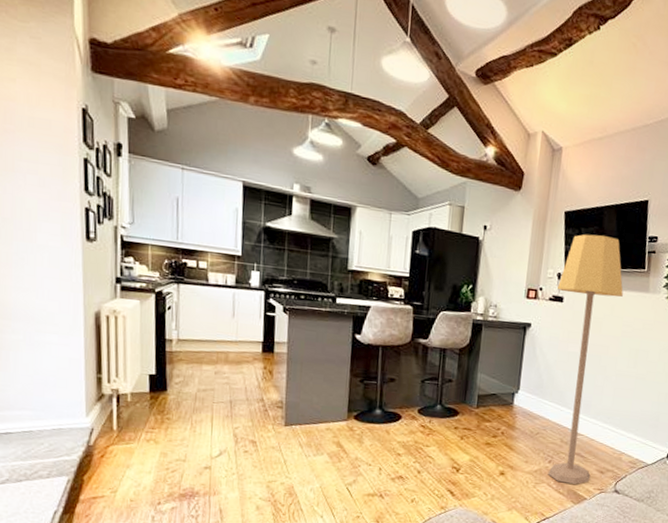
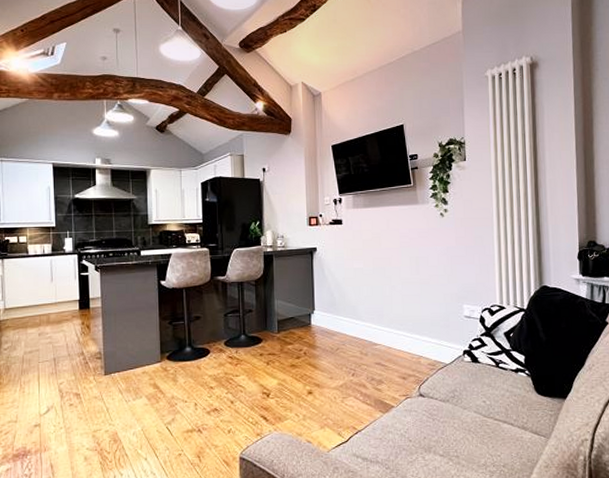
lamp: present [547,234,624,484] -> none [336,161,395,394]

